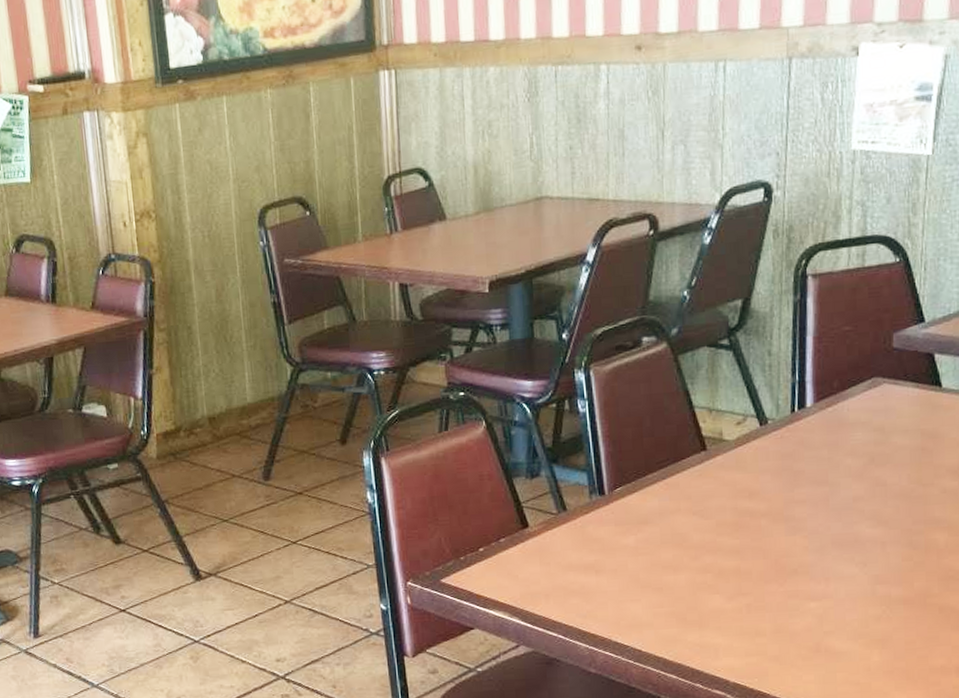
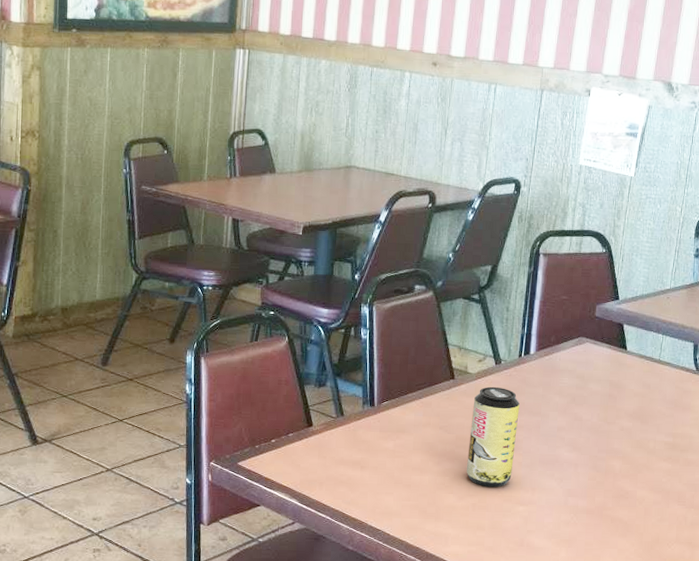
beverage can: none [733,453,799,582] -> present [466,386,520,488]

